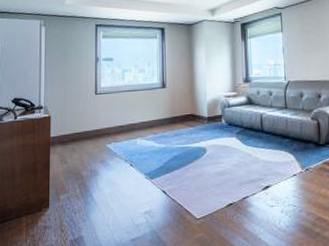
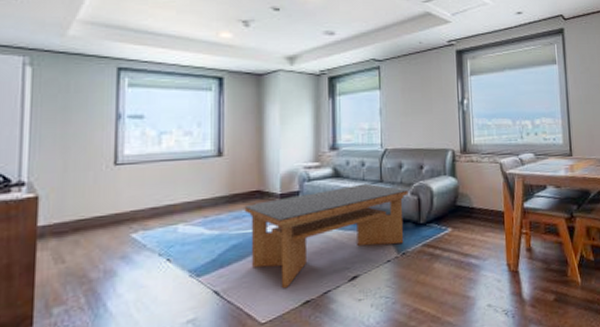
coffee table: none [182,109,309,193] -> present [244,183,408,289]

